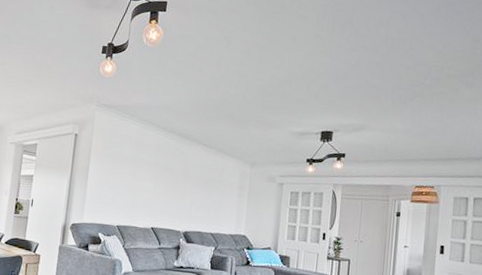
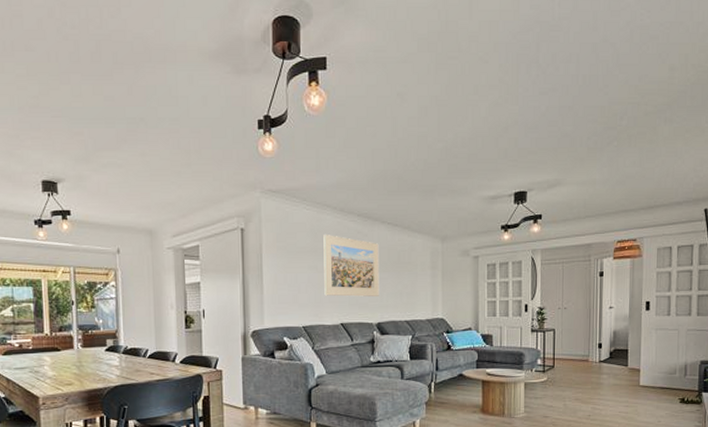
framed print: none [140,148,194,208] -> present [323,235,379,297]

